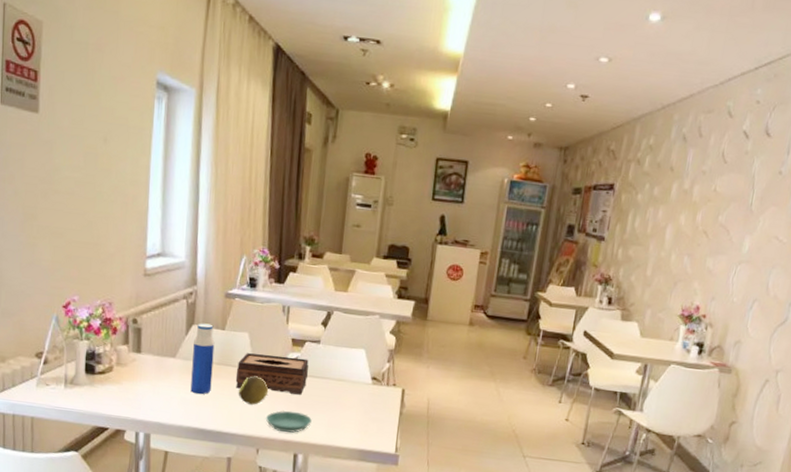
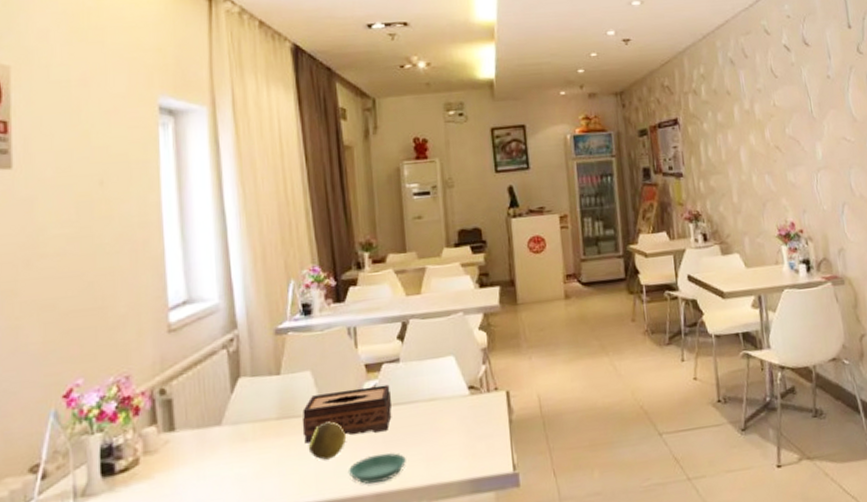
water bottle: present [190,323,215,395] -> none [243,371,273,465]

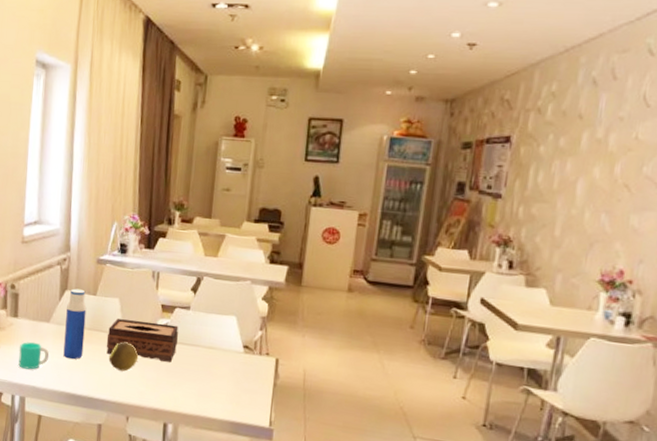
cup: none [181,456,227,497] -> present [18,341,49,370]
water bottle: none [243,371,273,465] -> present [63,288,87,360]
saucer: present [347,452,406,484] -> none [135,377,182,402]

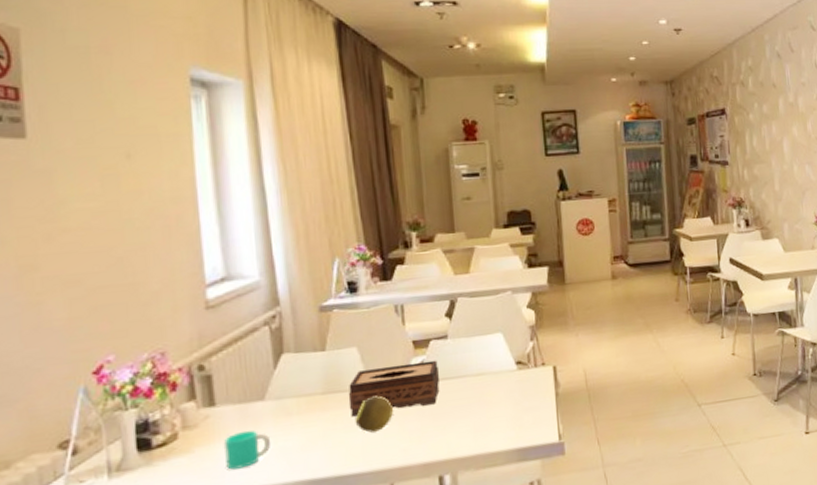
water bottle: present [63,288,87,360] -> none [286,347,319,438]

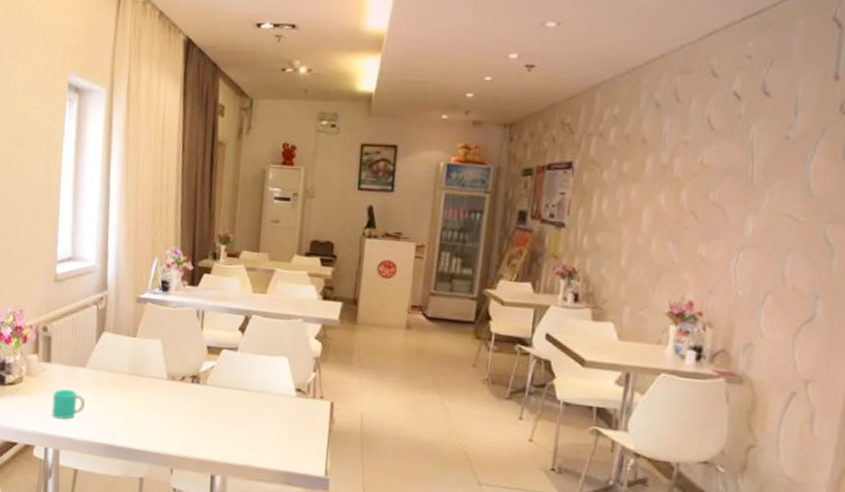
tissue box: present [348,360,440,417] -> none [147,362,226,409]
fruit: present [356,395,393,433] -> none [151,387,182,419]

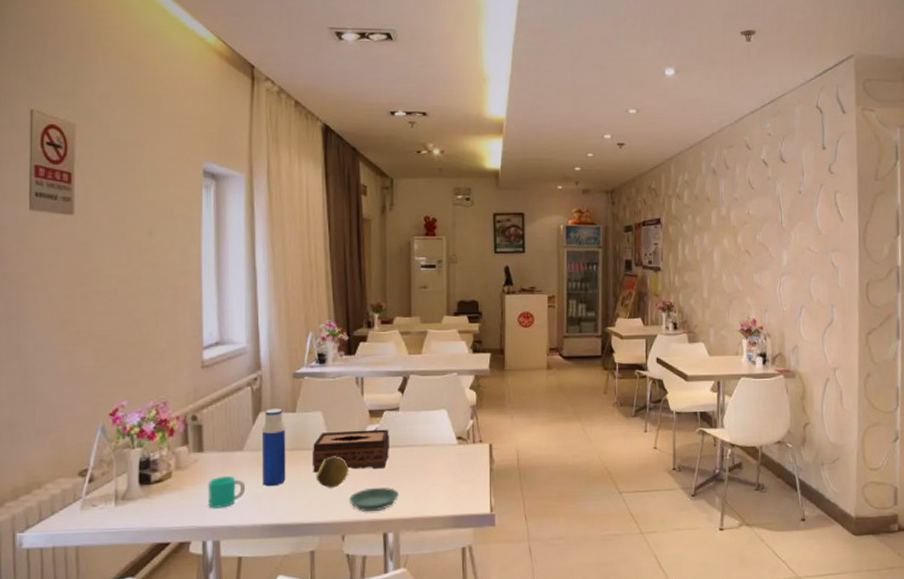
water bottle: none [101,330,126,408] -> present [262,408,286,487]
tissue box: none [147,362,226,409] -> present [312,429,389,473]
fruit: none [151,387,182,419] -> present [317,456,348,488]
saucer: none [179,425,230,451] -> present [348,486,399,511]

